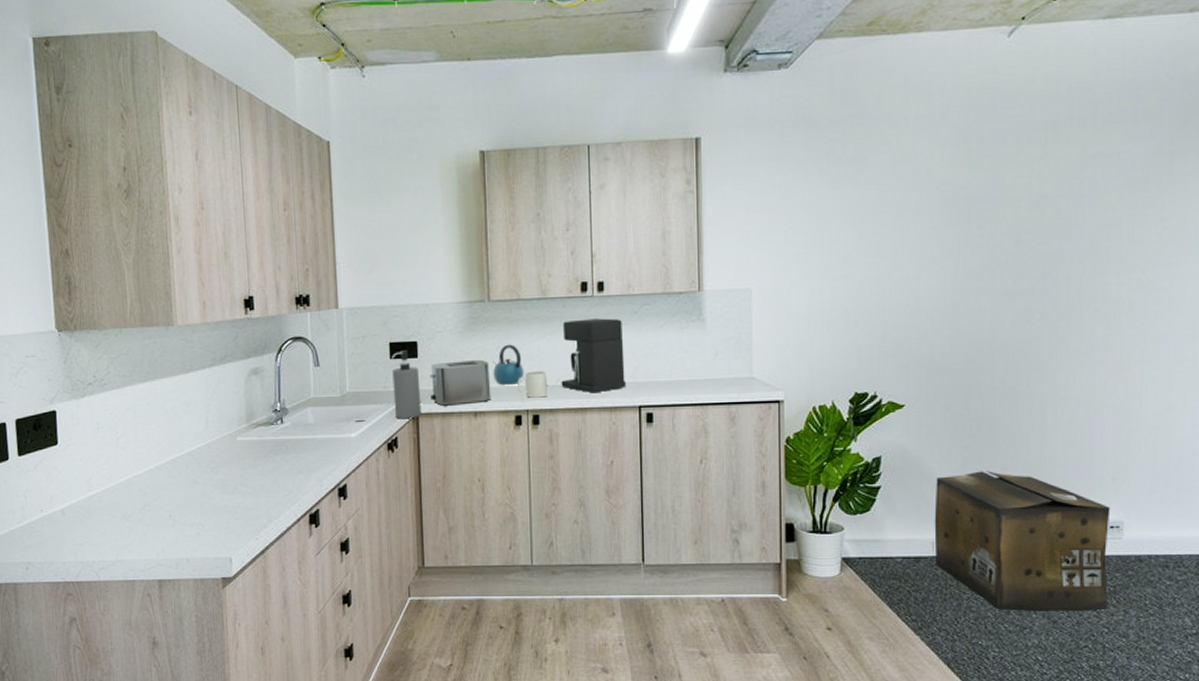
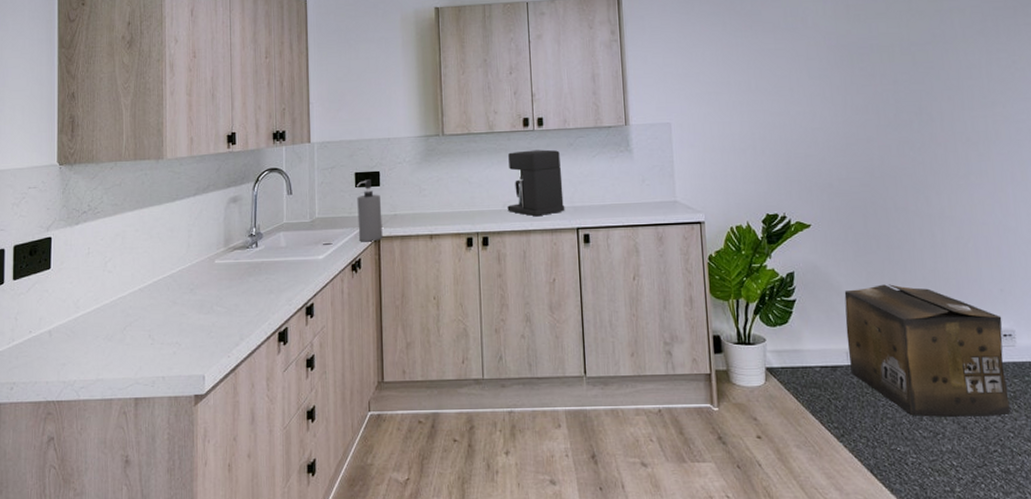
toaster: present [429,359,491,407] -> none [390,187,445,231]
kettle: present [493,344,524,386] -> none [446,173,474,211]
mug: present [517,371,547,399] -> none [468,197,495,223]

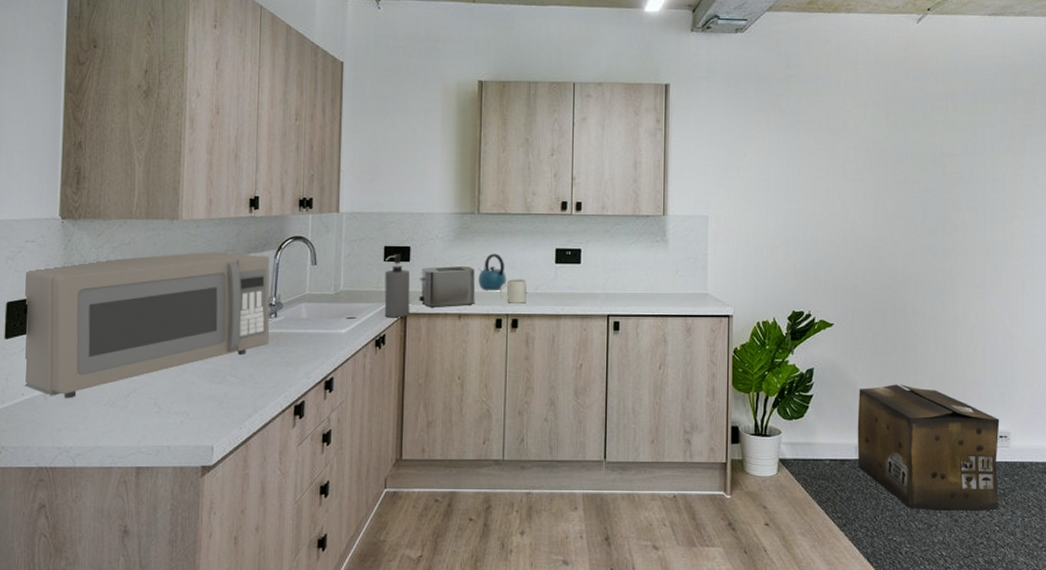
microwave: none [30,187,252,335] -> present [23,252,270,399]
toaster: none [390,187,445,231] -> present [419,265,476,308]
kettle: none [446,173,474,211] -> present [478,253,506,292]
mug: none [468,197,495,223] -> present [500,279,527,305]
coffee maker: present [507,149,565,217] -> none [539,234,597,302]

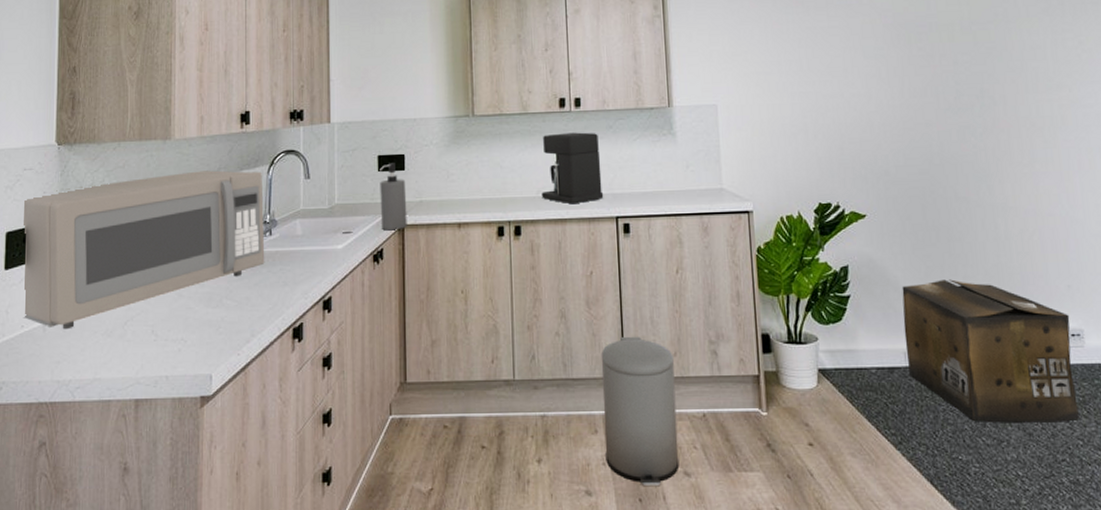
toaster: present [419,265,476,308] -> none [416,171,475,219]
kettle: present [478,253,506,292] -> none [476,157,506,198]
mug: present [500,279,527,305] -> none [500,183,528,210]
coffee maker: none [539,234,597,302] -> present [541,132,604,205]
pedal bin: none [583,425,651,558] -> present [600,337,680,487]

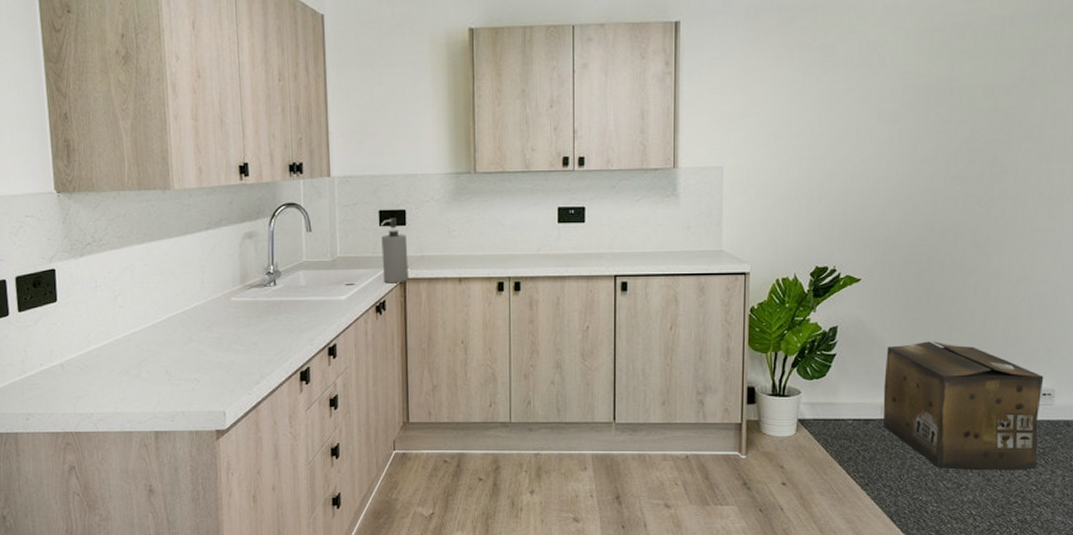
microwave: present [22,170,265,330] -> none [30,221,271,368]
coffee maker: present [541,132,604,205] -> none [542,191,603,263]
pedal bin: present [600,337,680,487] -> none [593,387,662,516]

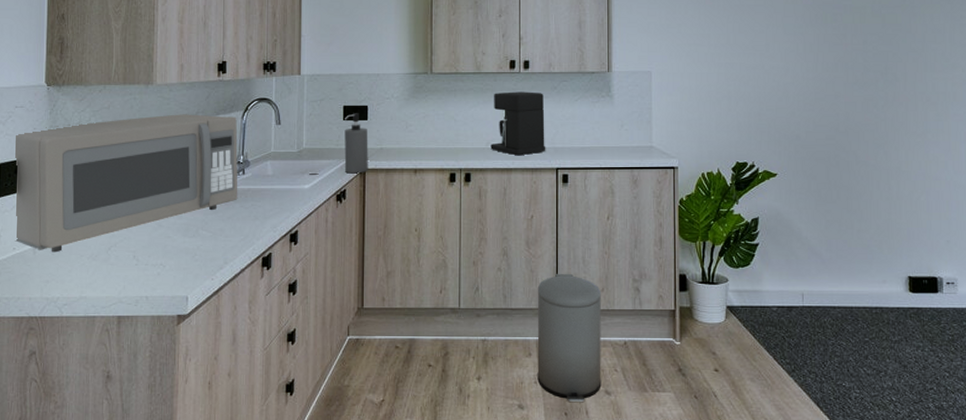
microwave: none [30,221,271,368] -> present [14,114,238,253]
coffee maker: none [542,191,603,263] -> present [490,91,546,156]
pedal bin: none [593,387,662,516] -> present [537,274,601,403]
cardboard box: present [883,341,1044,470] -> none [803,232,948,357]

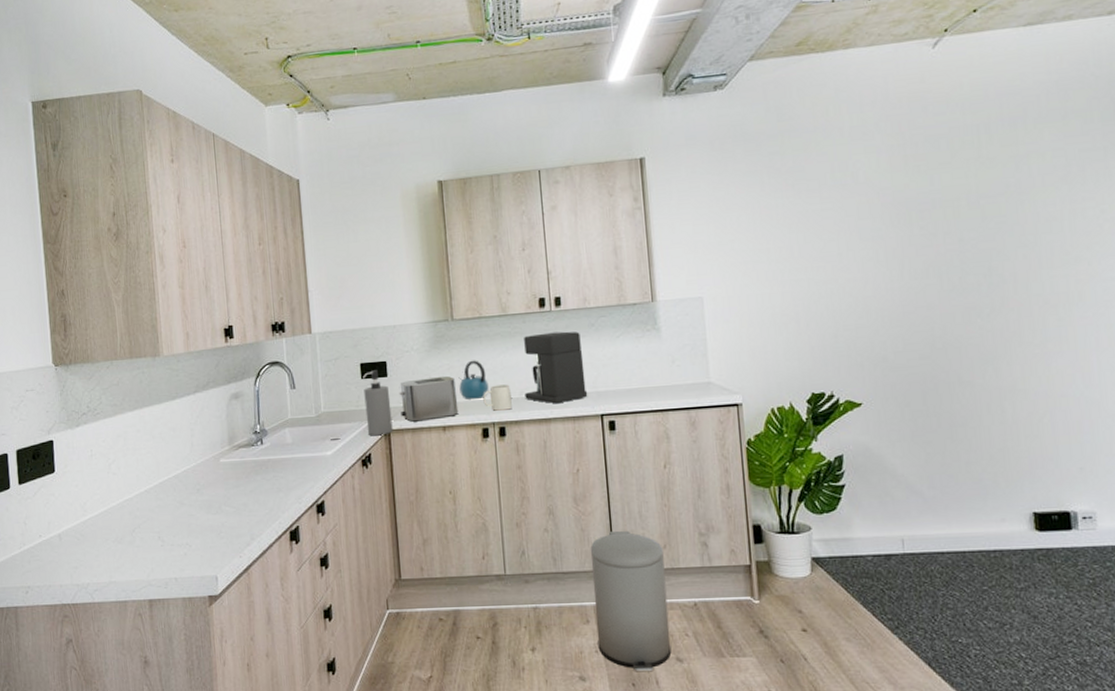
microwave: present [14,114,238,253] -> none [30,384,259,538]
toaster: none [377,123,430,164] -> present [399,376,459,423]
kettle: none [432,111,459,147] -> present [458,360,489,401]
mug: none [453,135,478,159] -> present [483,384,512,412]

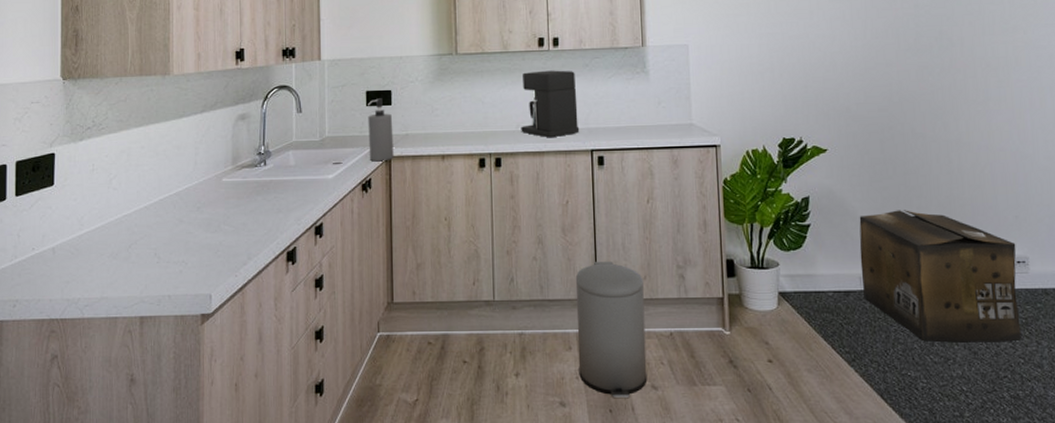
toaster: present [399,376,459,423] -> none [402,106,458,151]
kettle: present [458,360,489,401] -> none [459,93,488,131]
mug: present [483,384,512,412] -> none [481,117,508,143]
cardboard box: none [900,465,1089,607] -> present [859,210,1022,343]

